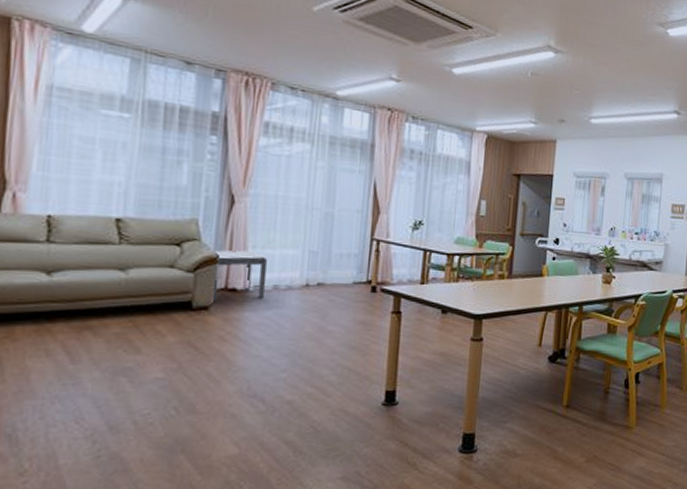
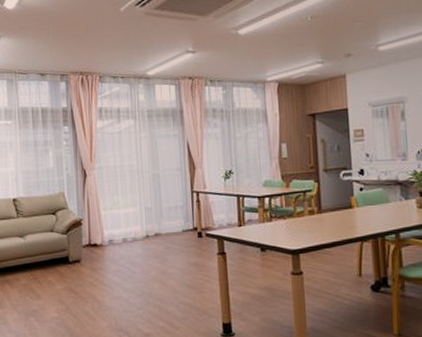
side table: present [213,250,267,301] -> none [79,212,118,255]

